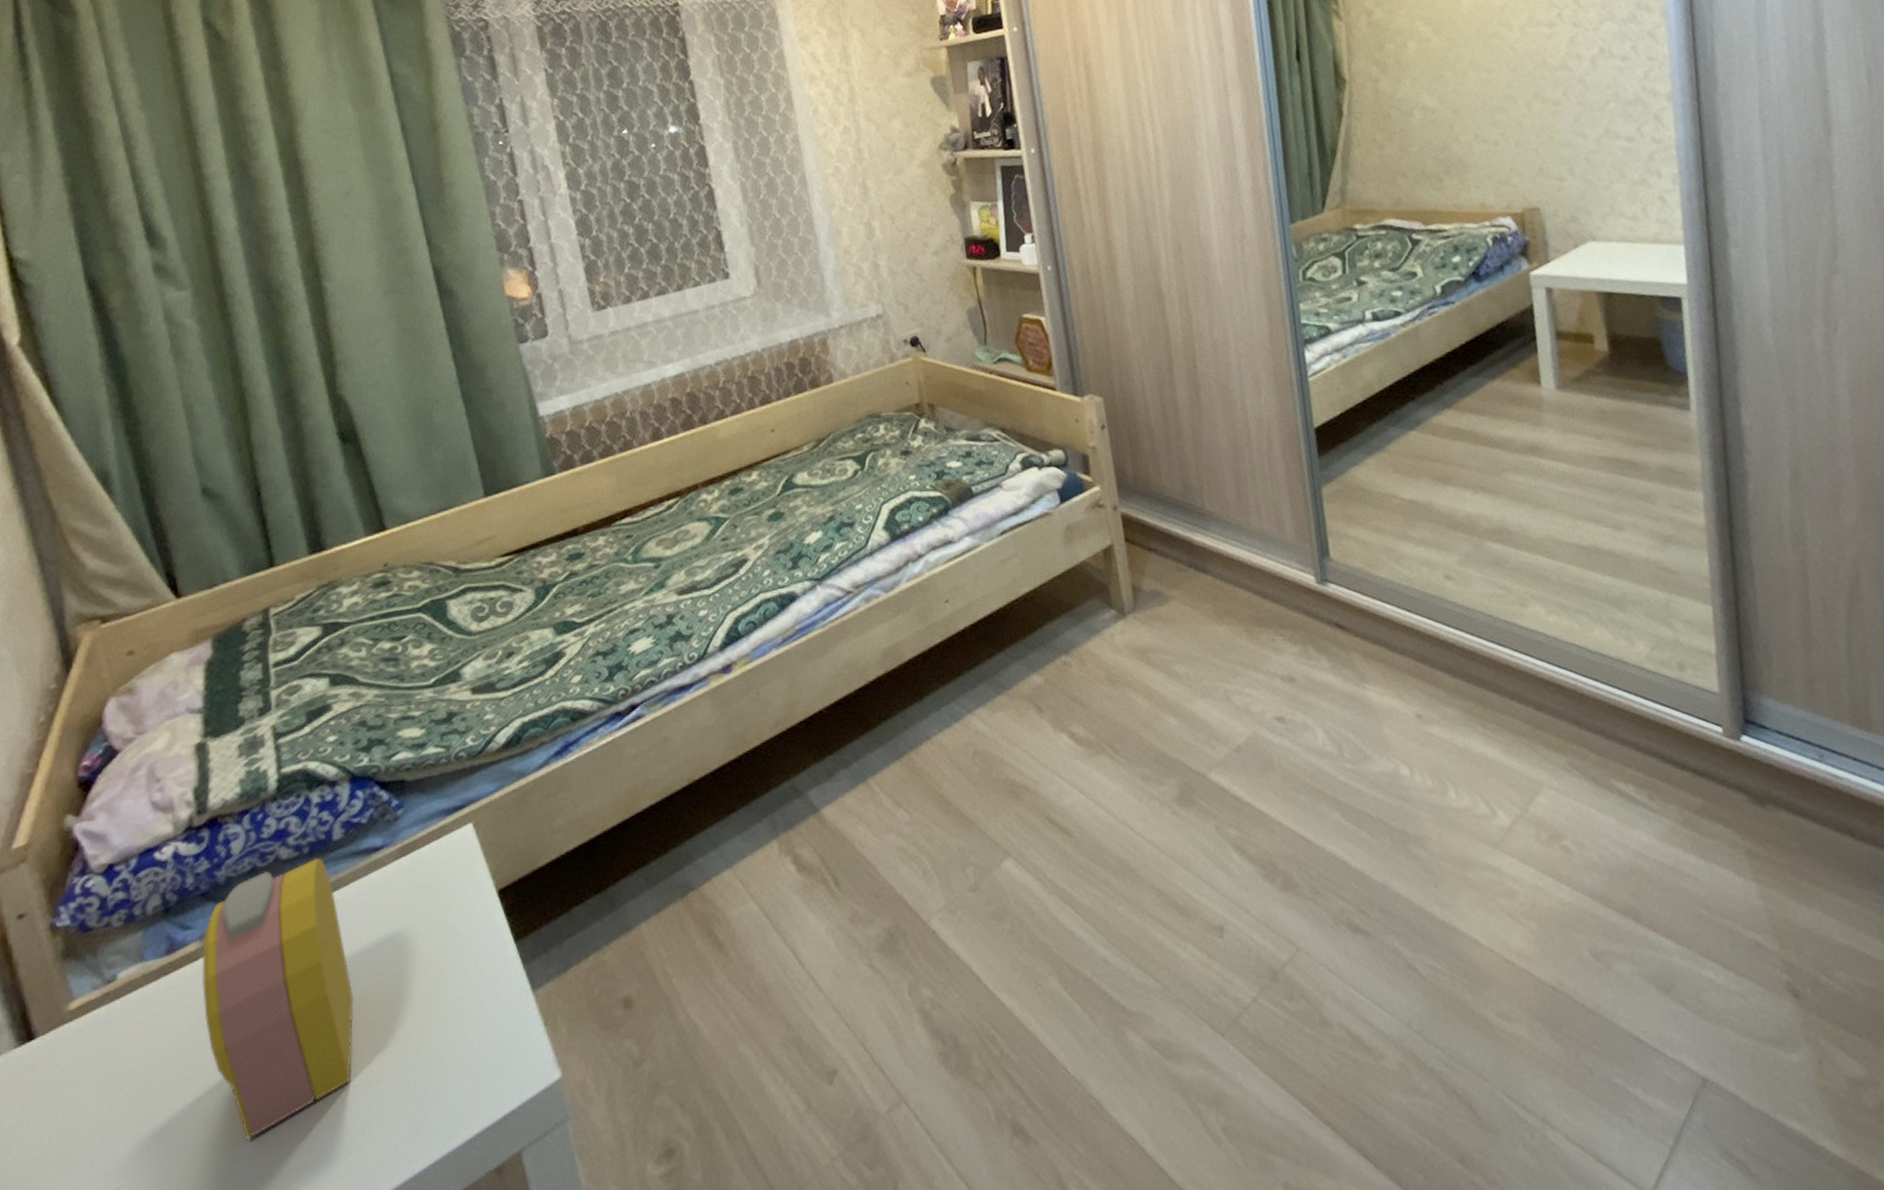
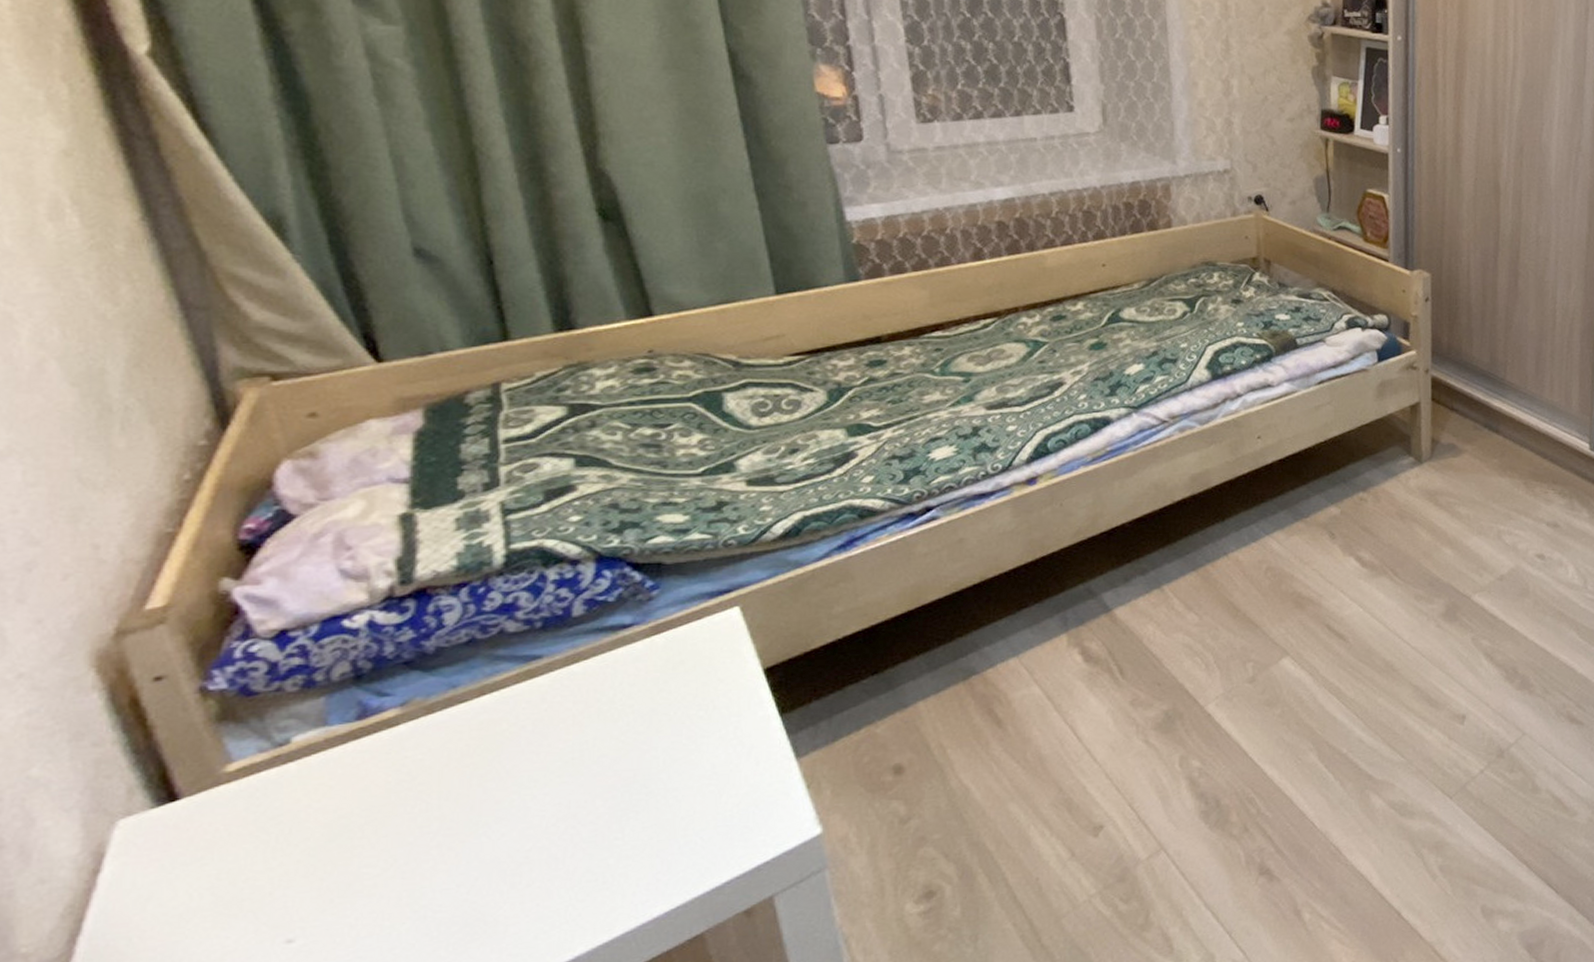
alarm clock: present [202,858,354,1140] -> none [403,633,590,892]

